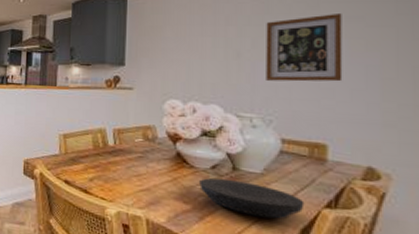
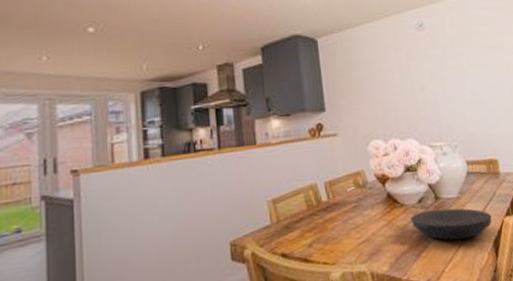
wall art: present [266,14,343,82] -> none [438,45,498,109]

